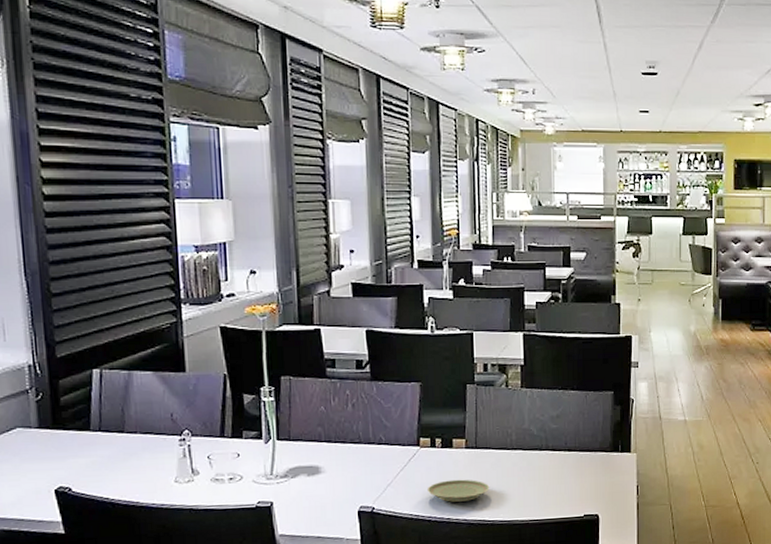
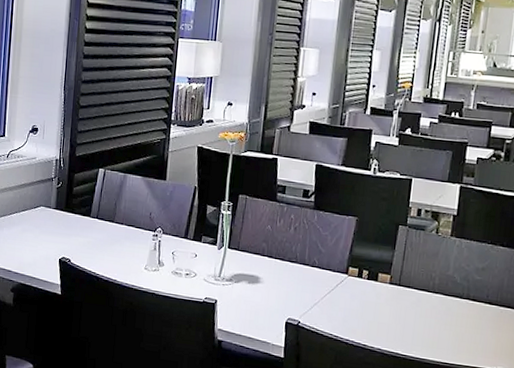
plate: present [426,479,490,502] -> none [348,309,407,333]

